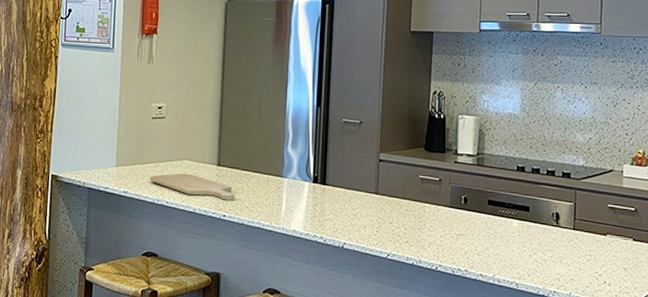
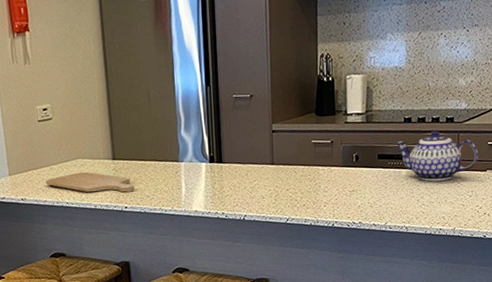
teapot: none [507,184,598,239] -> present [395,130,479,182]

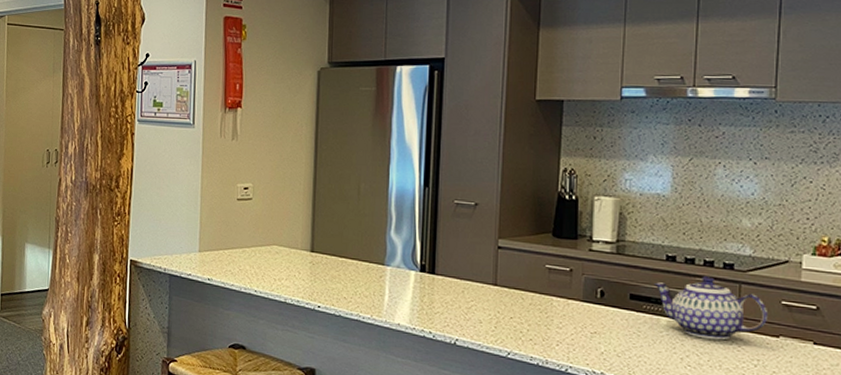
chopping board: present [45,171,134,193] -> none [235,259,331,290]

